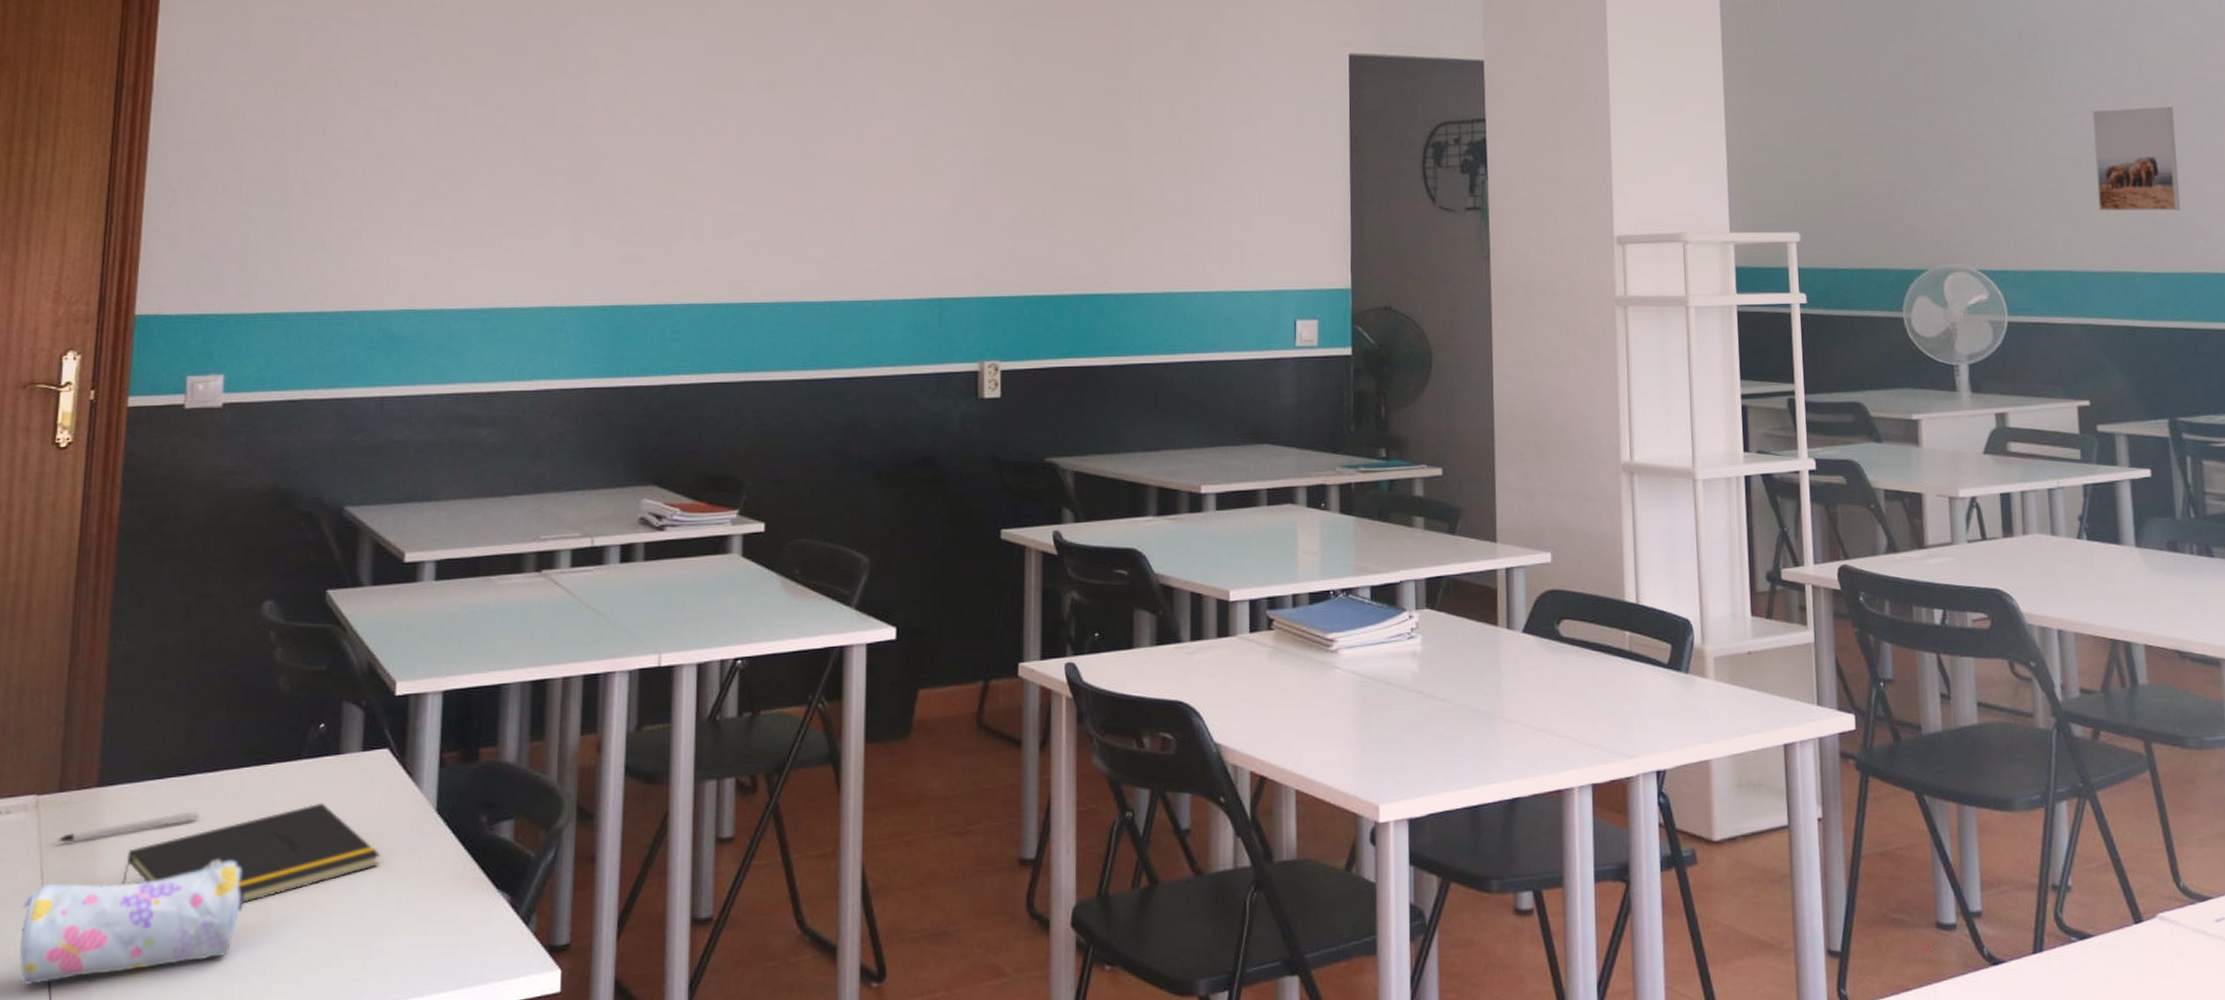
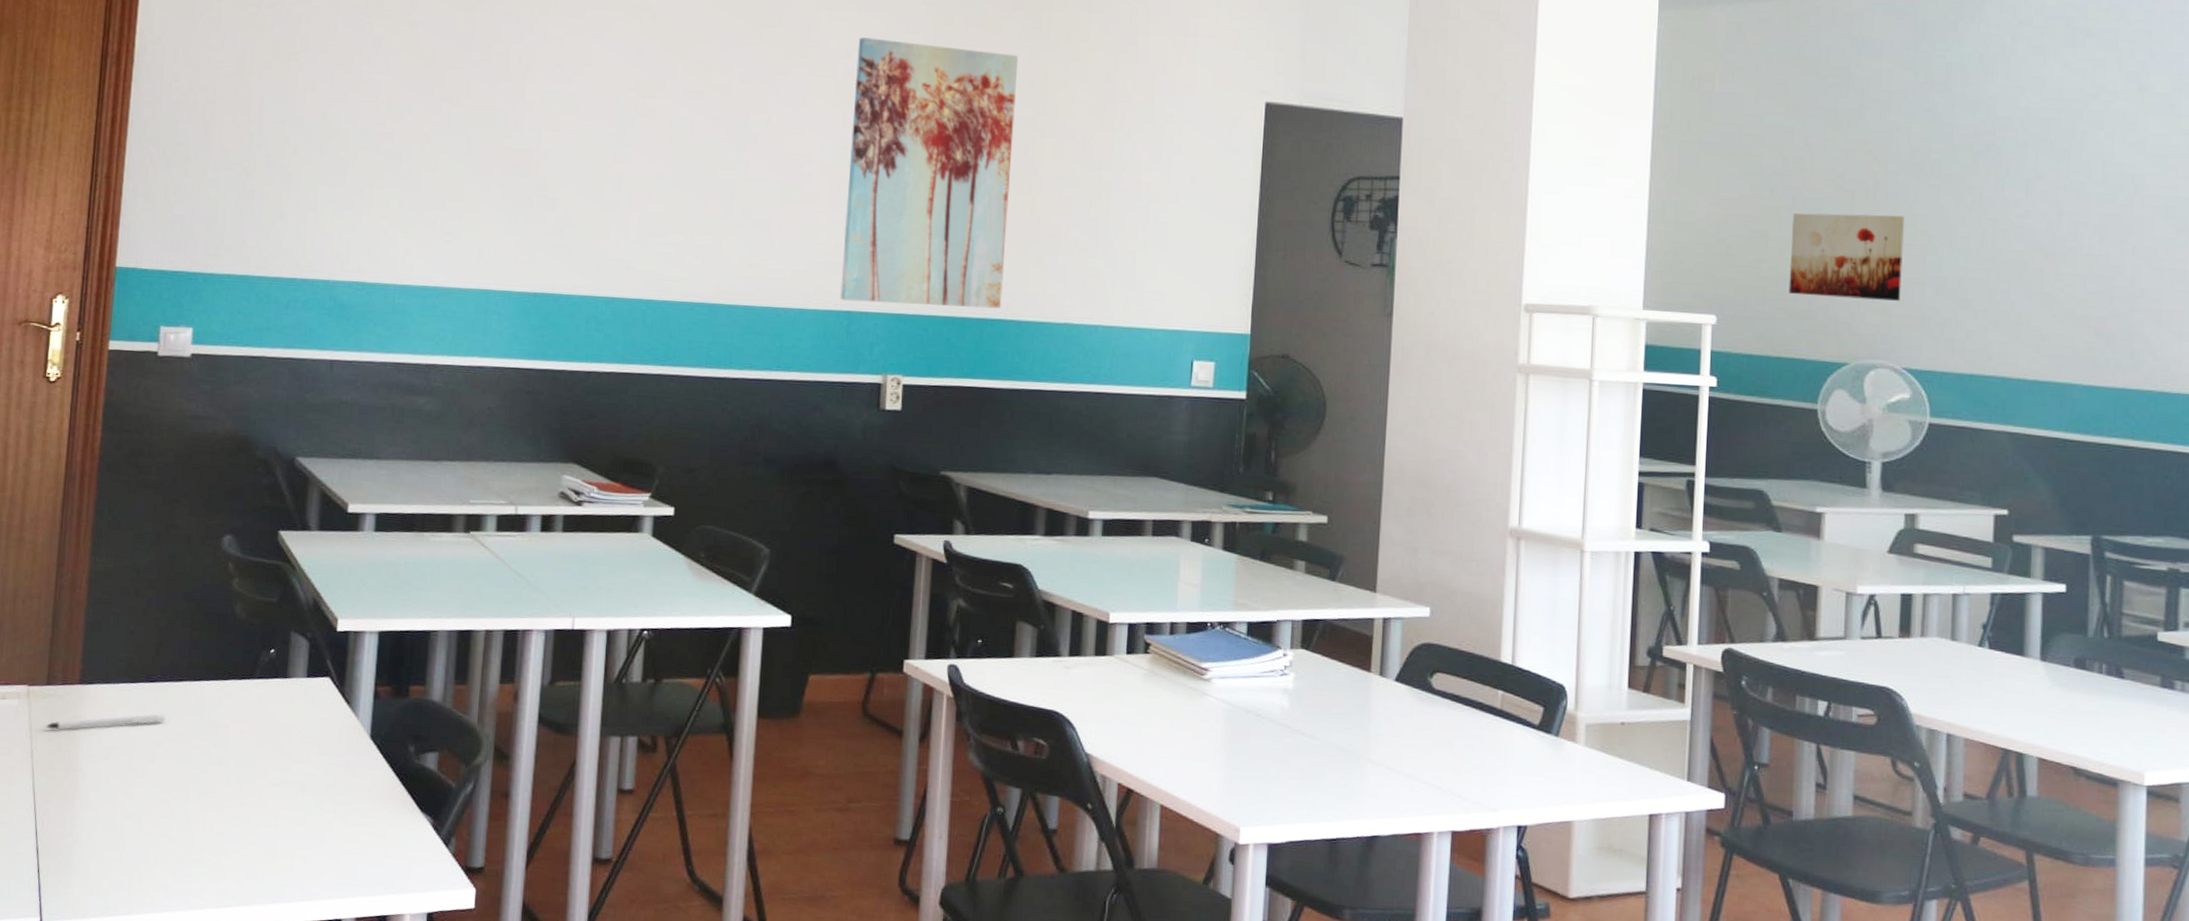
pencil case: present [19,860,244,985] -> none [12,758,202,848]
notepad: present [122,802,381,903] -> none [99,719,321,799]
wall art: none [930,16,1100,288] -> present [840,37,1019,309]
wall art: none [1862,122,1969,206] -> present [1788,213,1904,301]
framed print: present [2092,107,2180,211] -> none [2042,214,2137,325]

